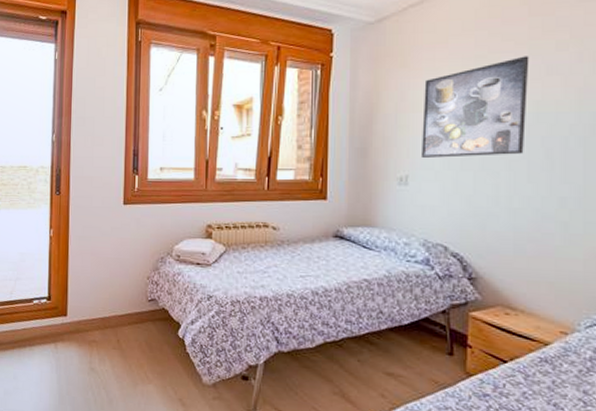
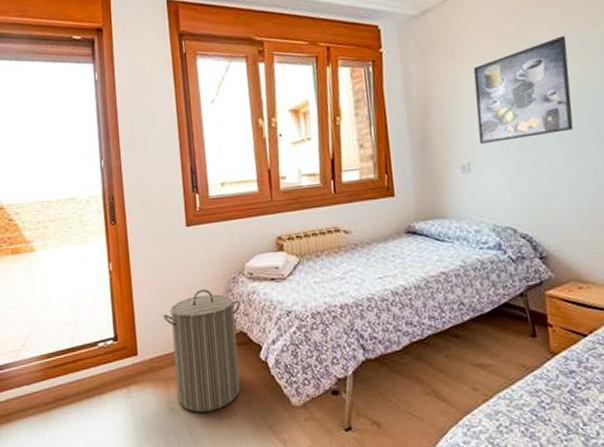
laundry hamper: none [93,265,165,377] -> present [163,289,241,412]

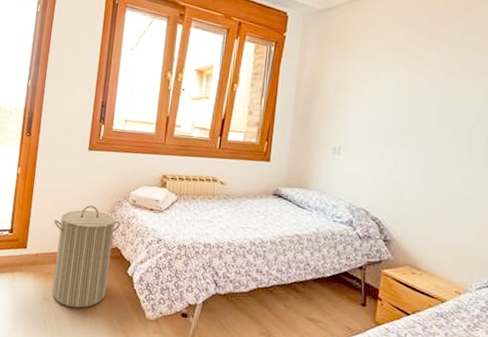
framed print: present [473,35,574,144] -> none [354,53,449,137]

